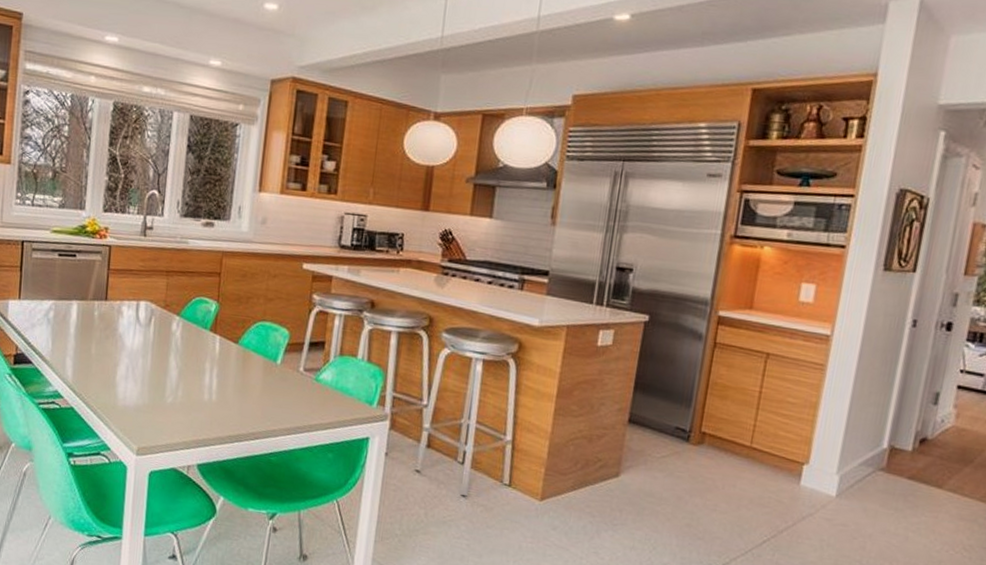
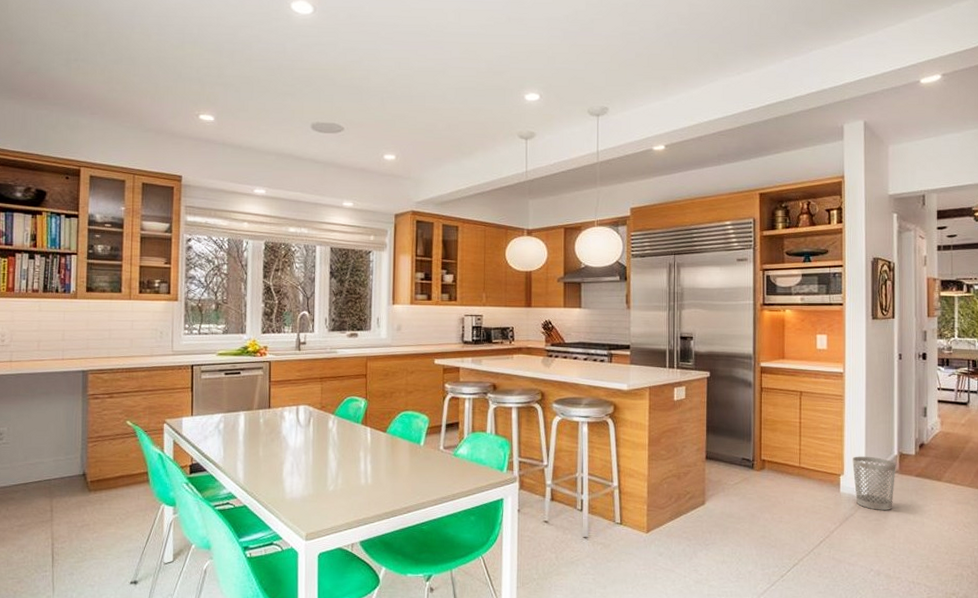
wastebasket: none [820,443,884,516] -> present [852,456,896,510]

